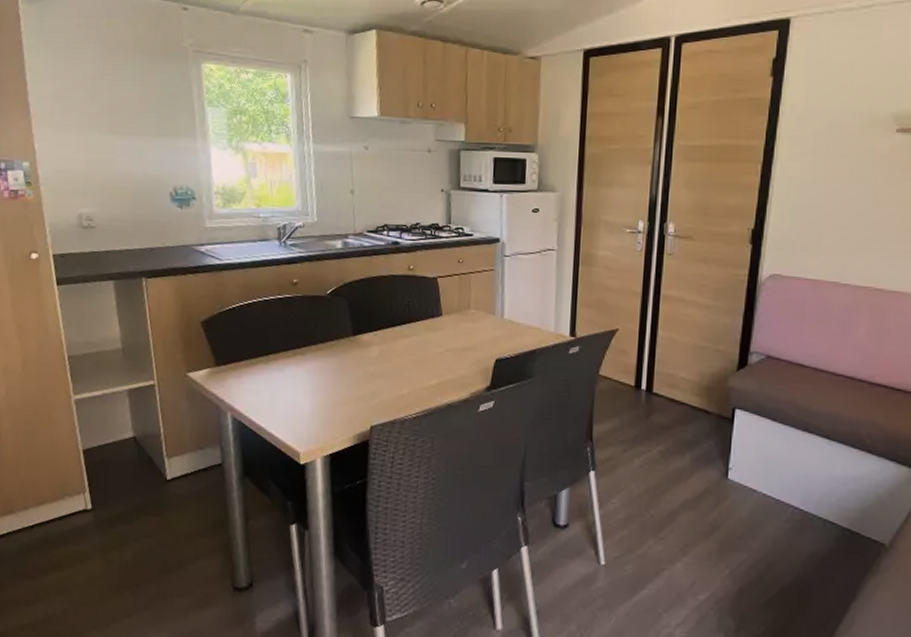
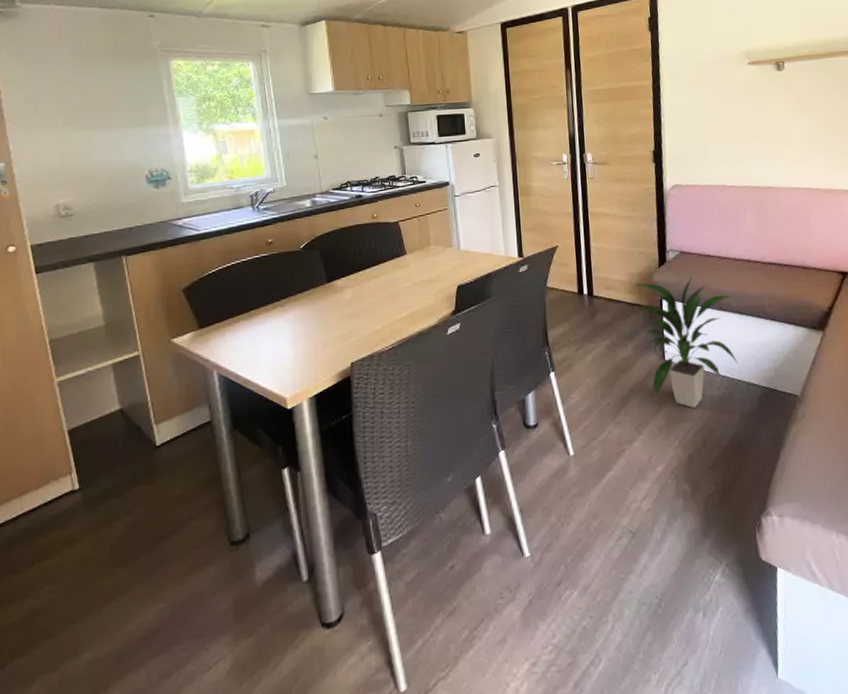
indoor plant: none [701,385,822,537] -> present [635,275,739,408]

